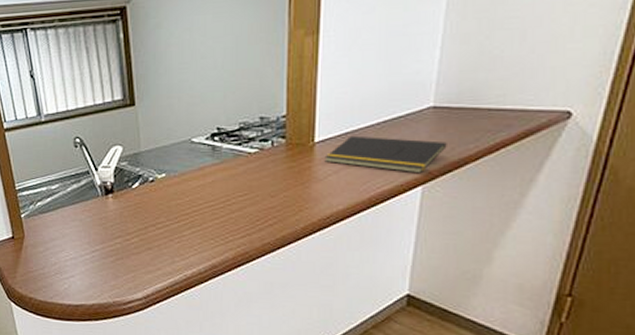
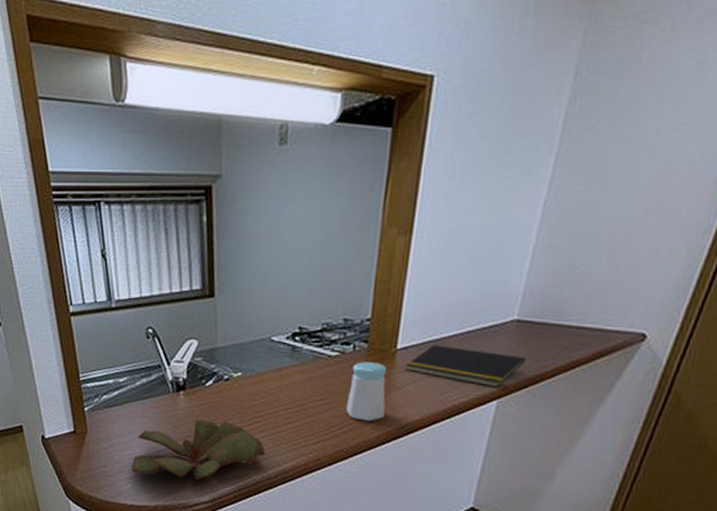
succulent plant: none [67,219,194,278] -> present [131,419,266,480]
salt shaker: none [269,156,308,214] -> present [346,362,387,422]

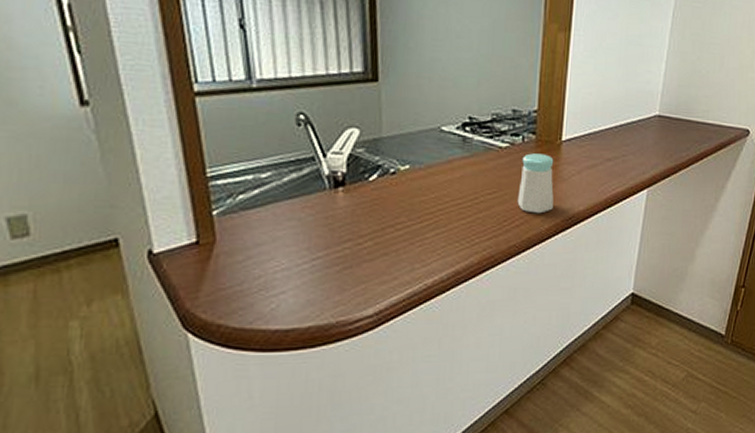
succulent plant: present [131,419,266,480] -> none [276,219,437,291]
notepad: present [405,344,526,388] -> none [569,136,667,178]

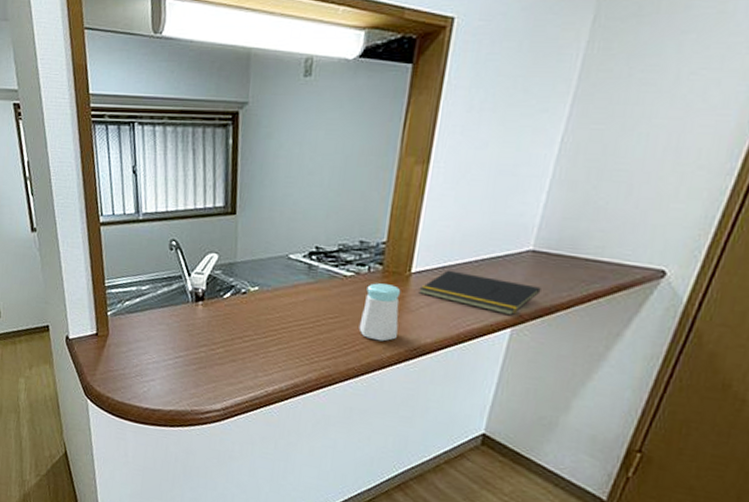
notepad: none [569,136,667,178] -> present [418,270,541,316]

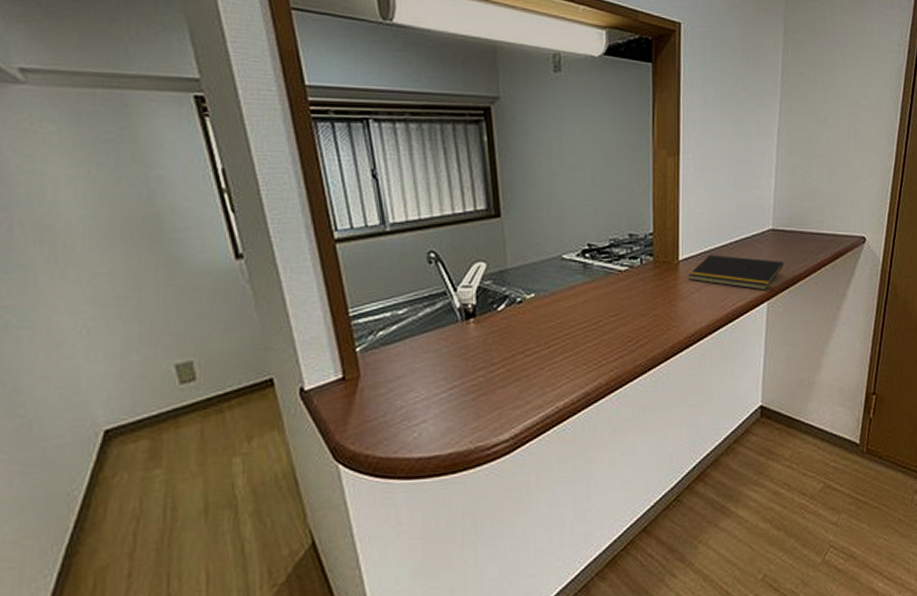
salt shaker: present [359,283,401,342] -> none [640,274,675,333]

